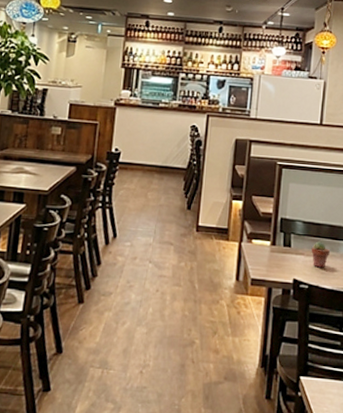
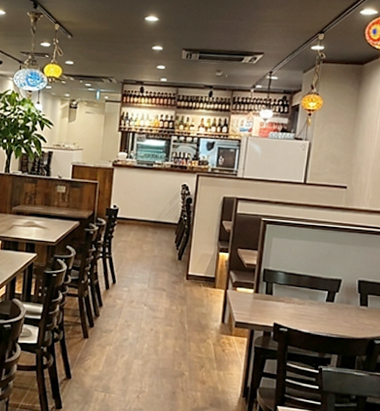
potted succulent: present [311,241,330,268] -> none [291,290,309,314]

